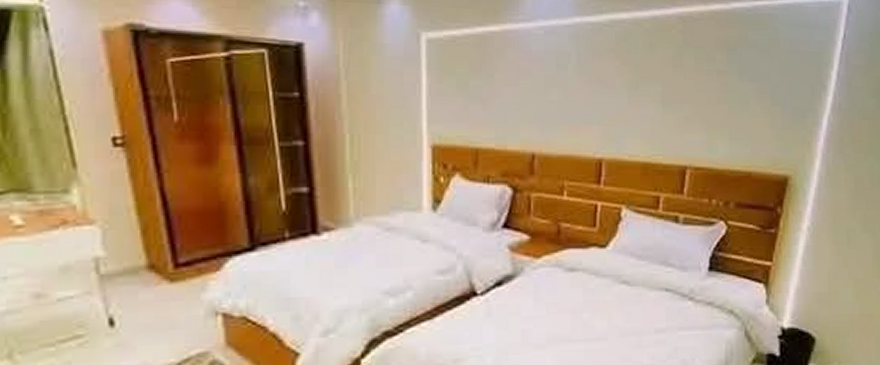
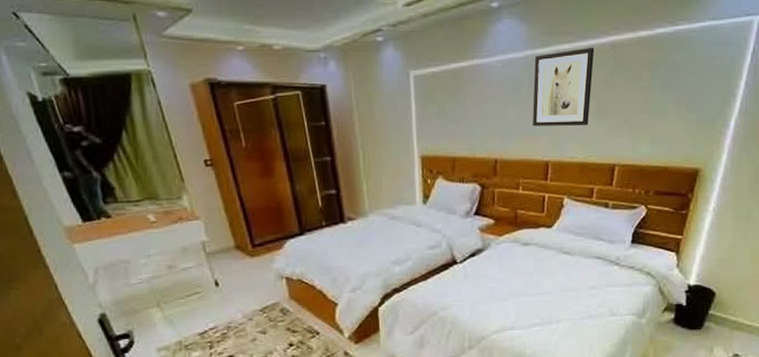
wall art: none [582,18,659,115] -> present [533,47,595,126]

